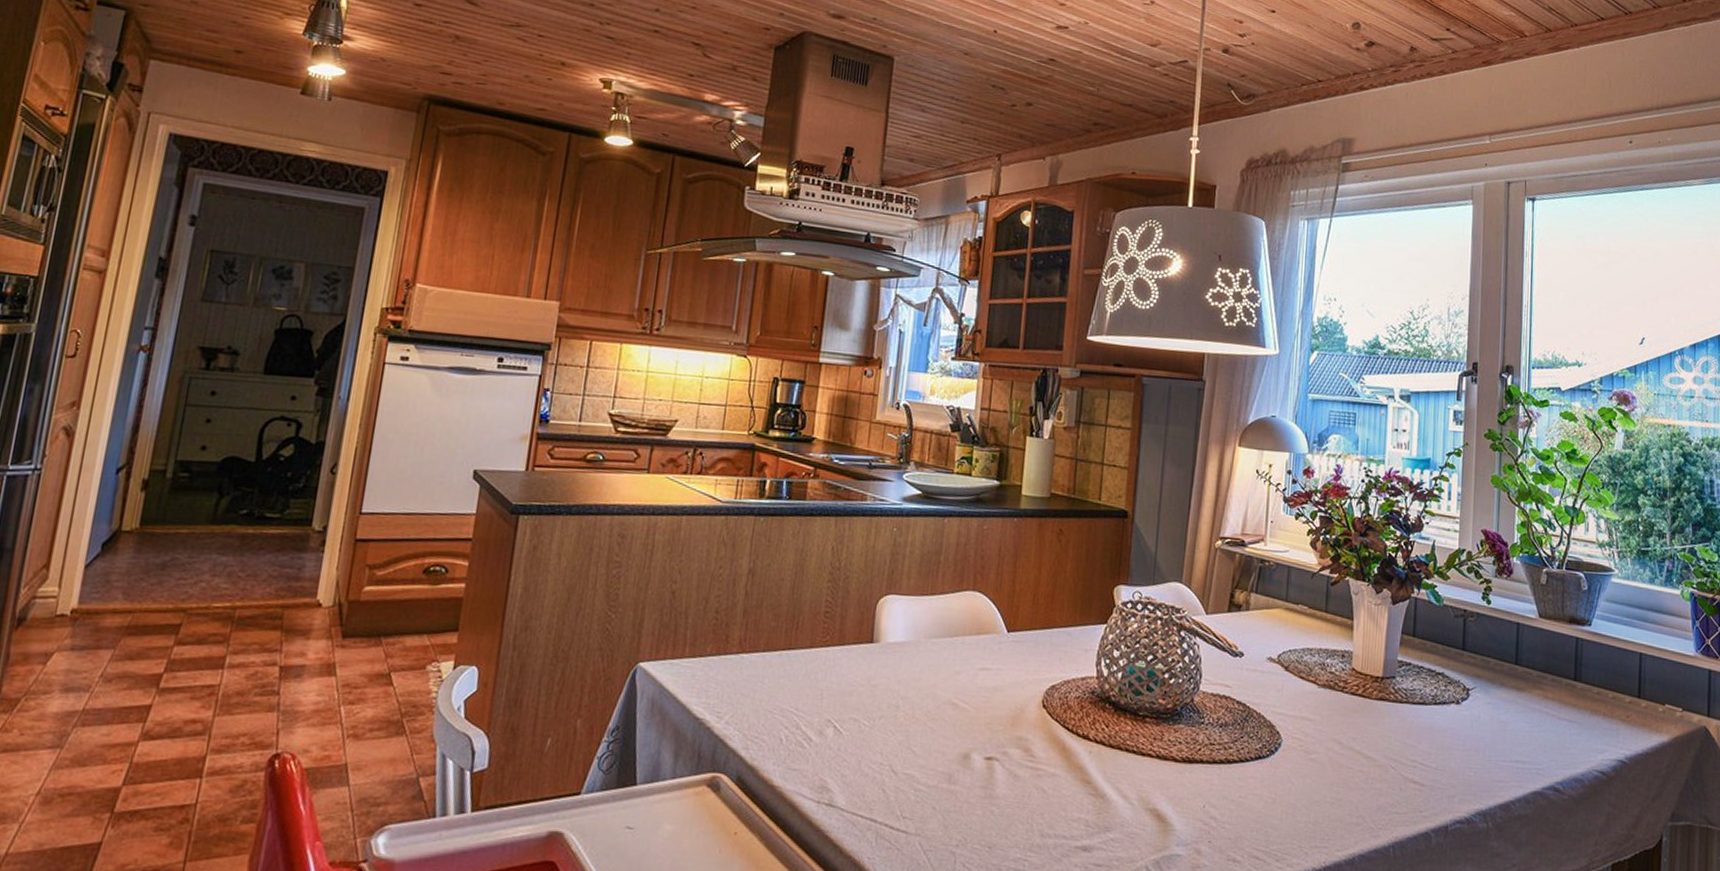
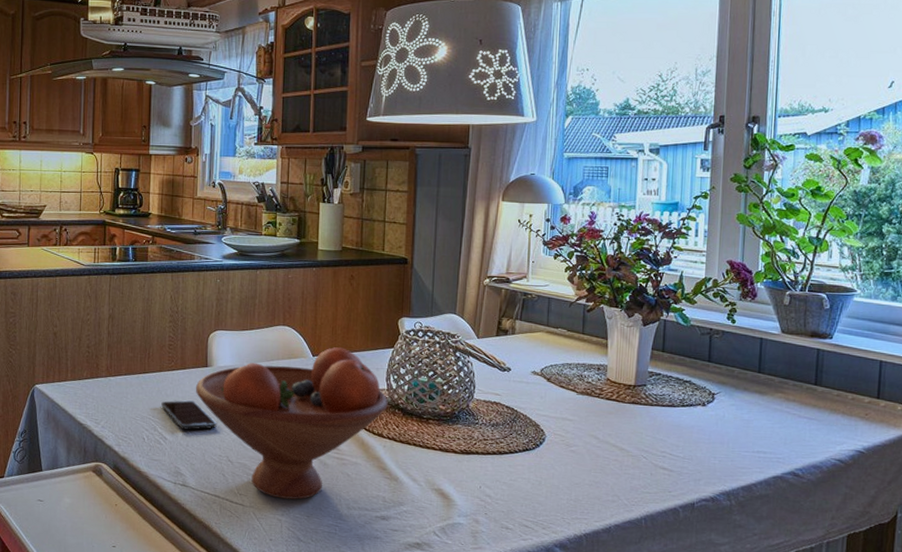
smartphone: none [808,687,880,728] -> present [161,400,217,430]
fruit bowl: none [855,621,1097,824] -> present [195,347,388,500]

